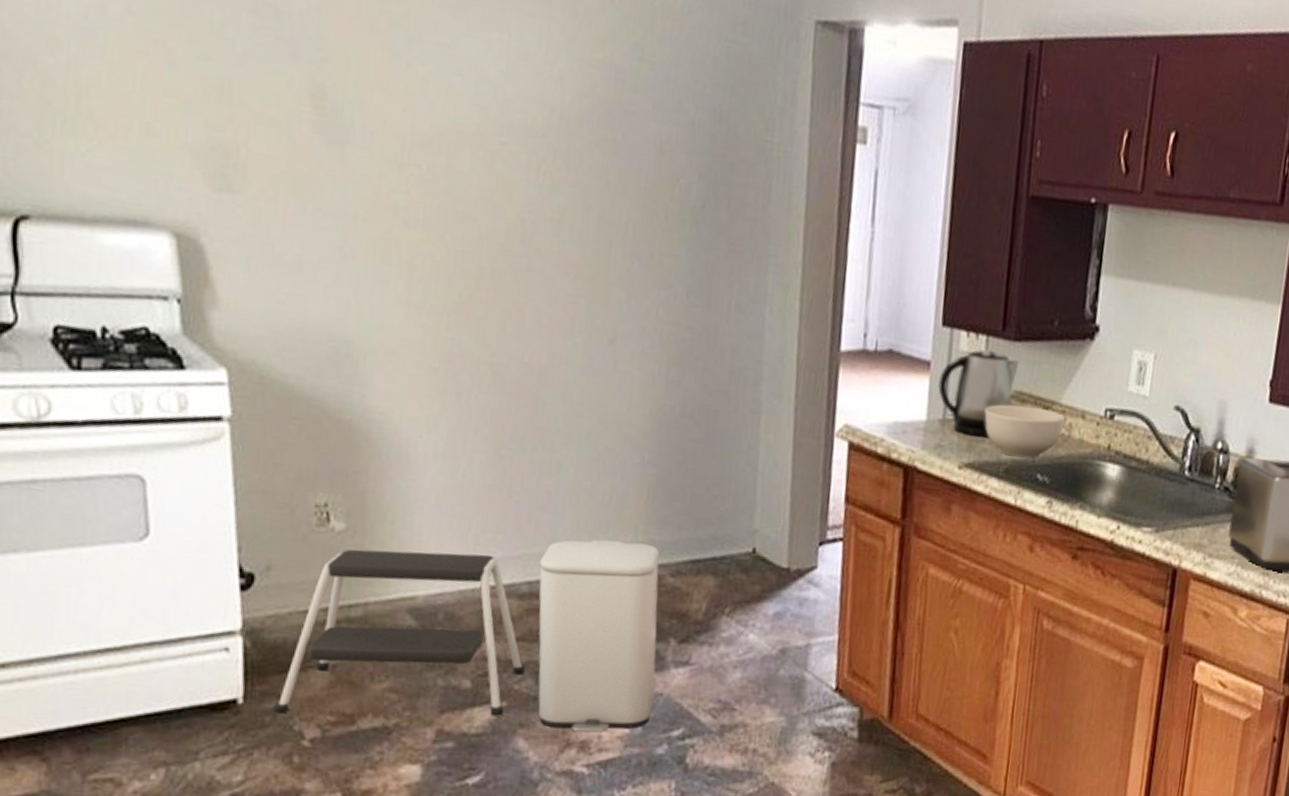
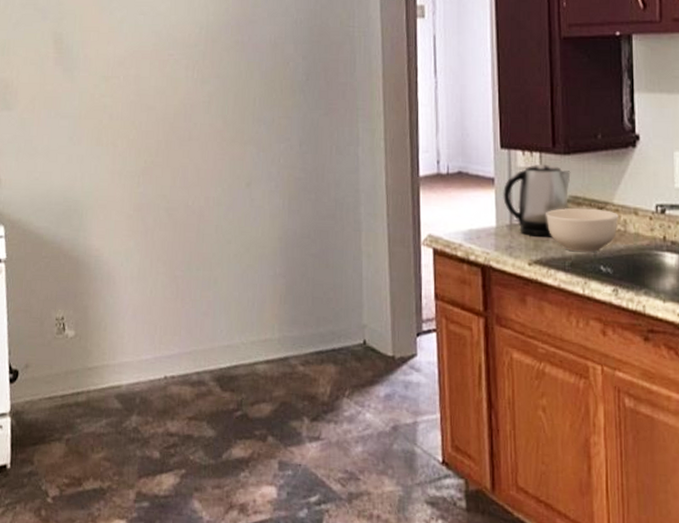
step stool: present [275,549,525,716] -> none [30,350,197,481]
pedal bin: present [538,539,660,733] -> none [204,337,295,497]

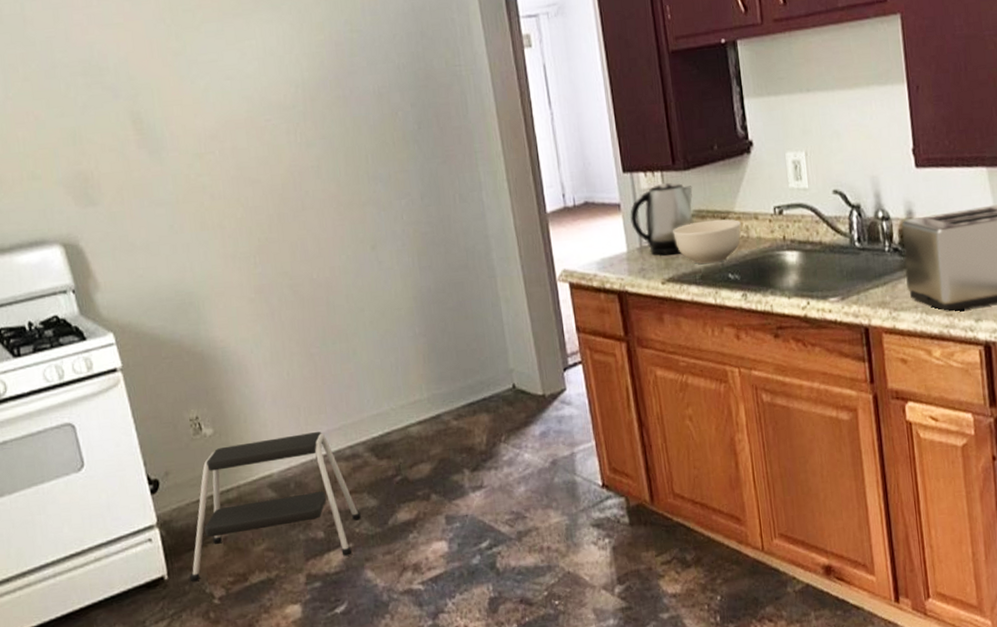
step stool: none [30,350,197,481] -> present [190,431,361,582]

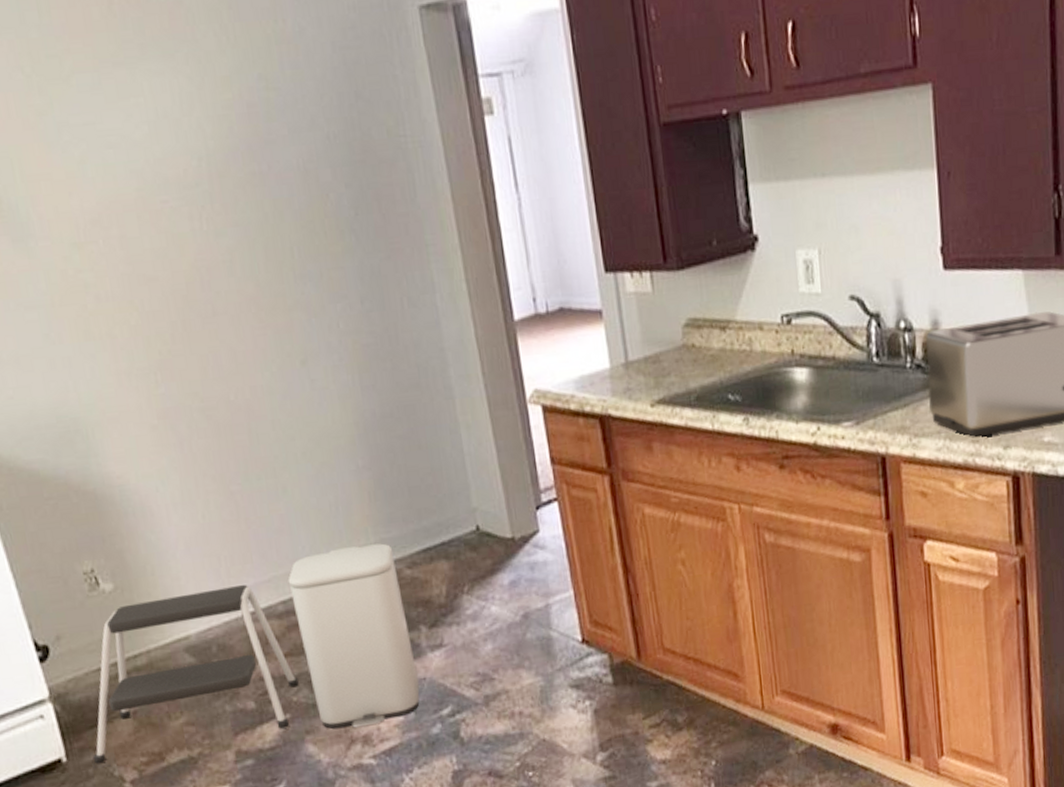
pedal bin: none [354,398,462,558] -> present [288,543,420,729]
kettle: present [630,181,694,256] -> none [613,284,689,373]
bowl: present [673,219,741,265] -> none [664,329,744,383]

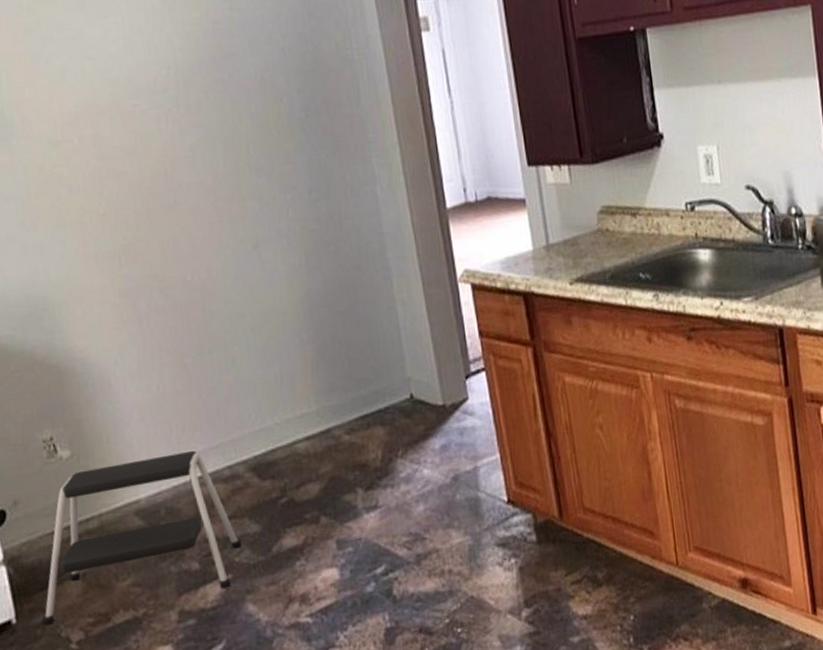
pedal bin: present [288,543,420,729] -> none [234,411,355,589]

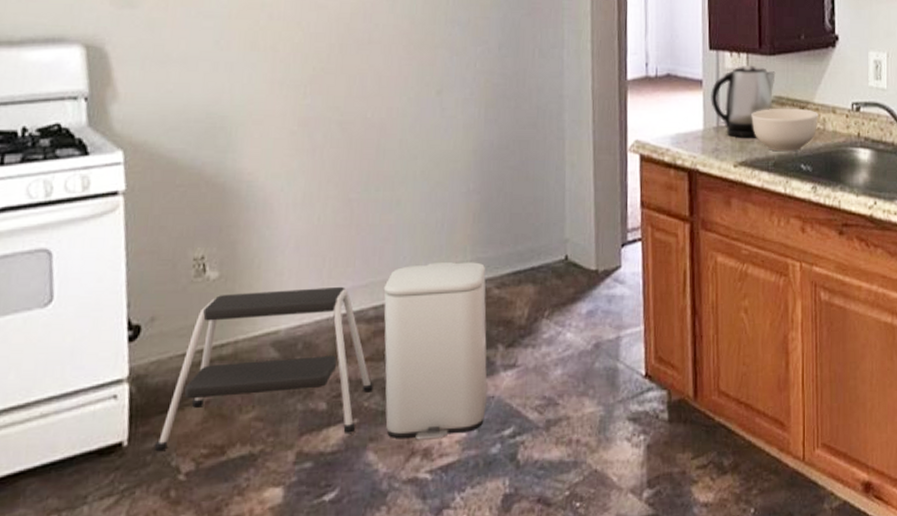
pedal bin: none [234,411,355,589] -> present [383,262,488,441]
kettle: none [535,176,603,255] -> present [711,65,776,138]
bowl: none [581,215,652,264] -> present [751,108,819,152]

